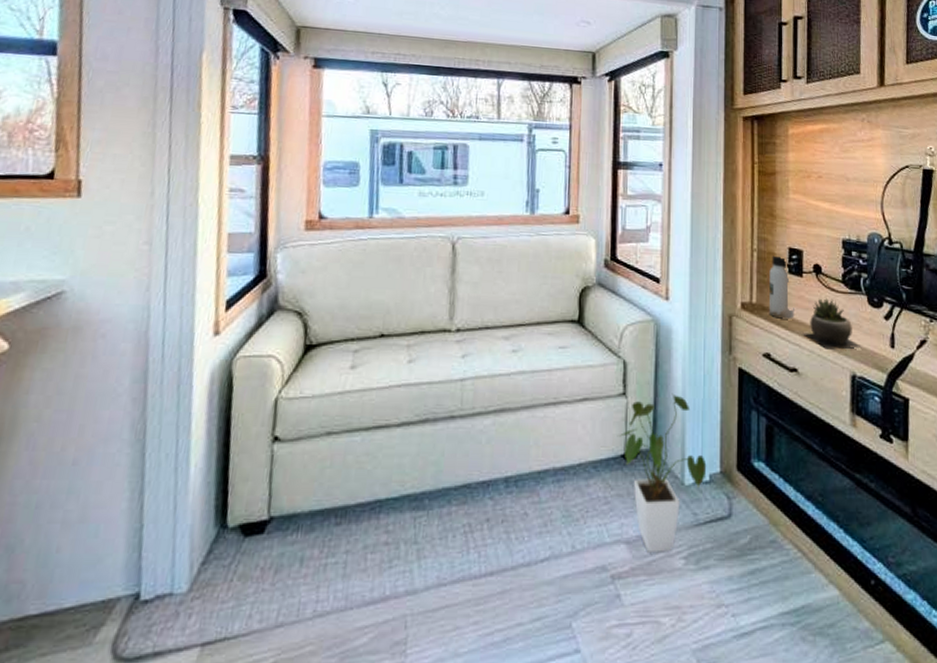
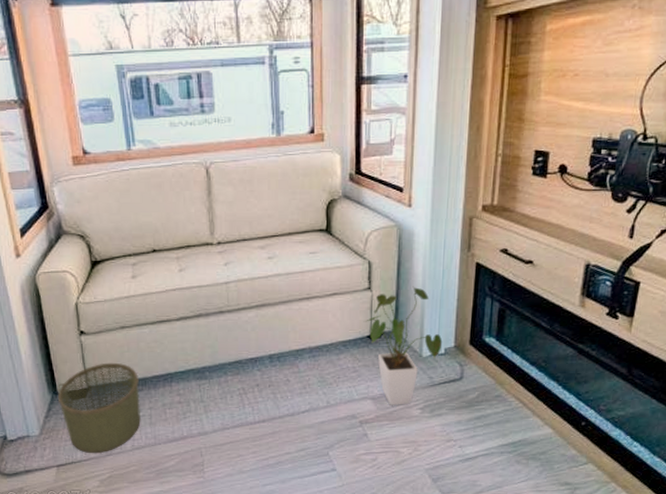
basket: none [224,482,339,624] -> present [57,362,141,454]
water bottle: present [768,255,794,319] -> none [509,159,535,218]
succulent plant: present [802,298,863,349] -> none [541,196,601,243]

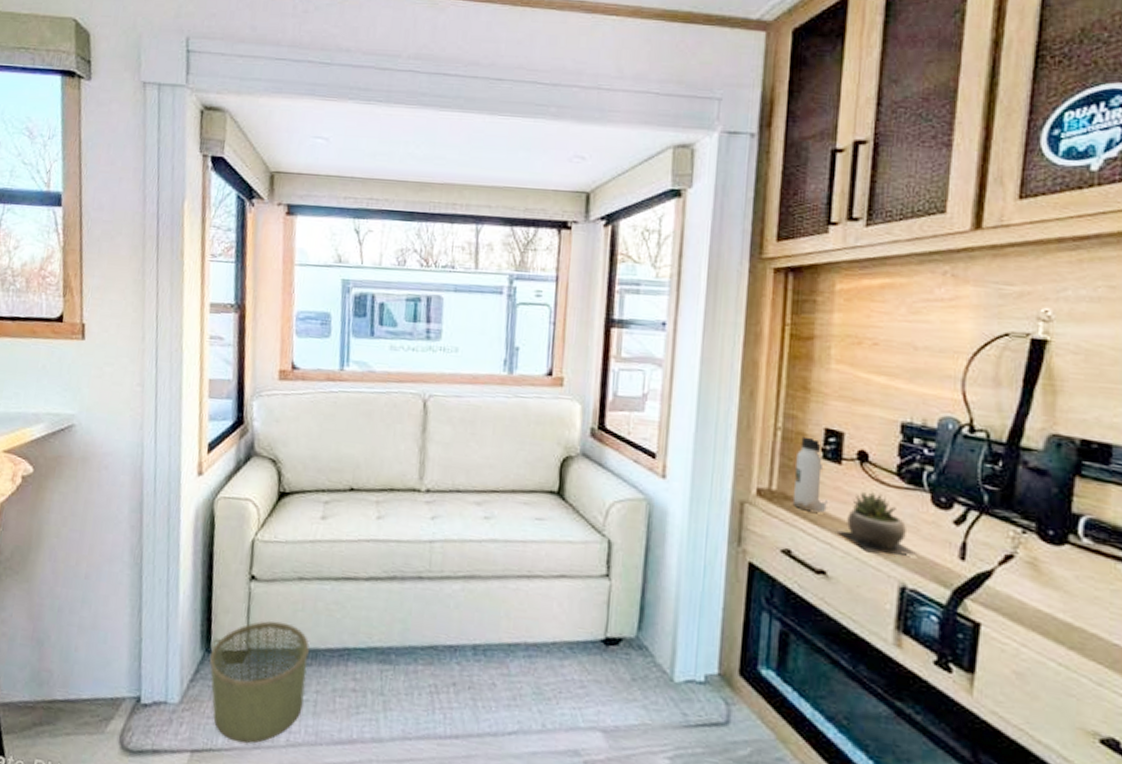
house plant: present [363,286,443,405] -> none [597,581,702,749]
water bottle: none [509,159,535,218] -> present [792,436,827,513]
succulent plant: none [541,196,601,243] -> present [836,492,919,556]

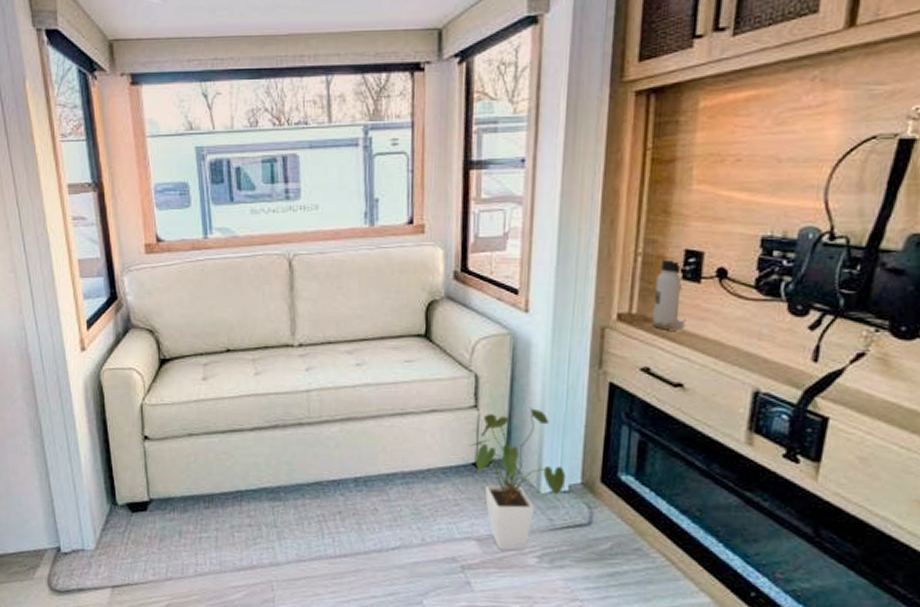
basket: present [209,620,310,744] -> none [116,473,207,577]
house plant: none [597,581,702,749] -> present [467,407,566,551]
succulent plant: present [836,492,919,556] -> none [694,307,774,363]

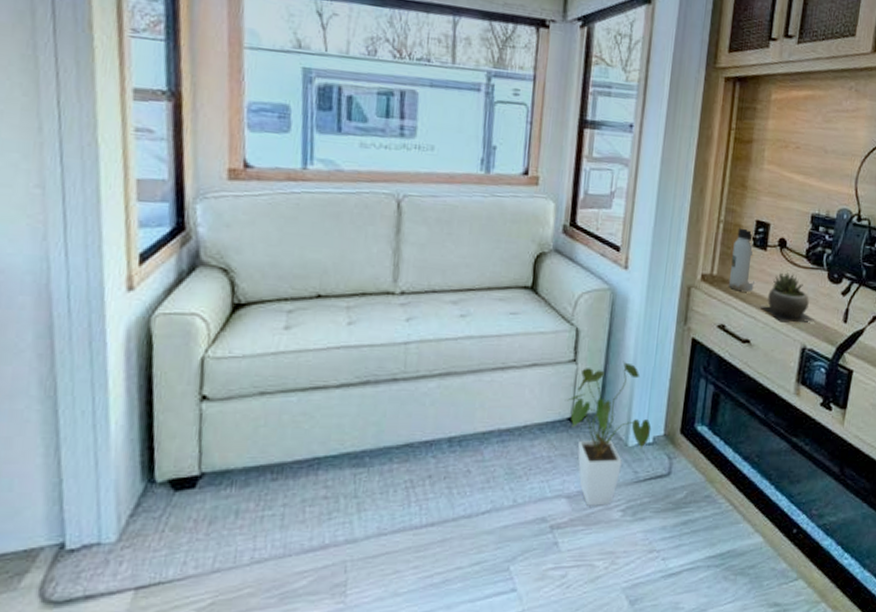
succulent plant: none [694,307,774,363] -> present [759,272,817,323]

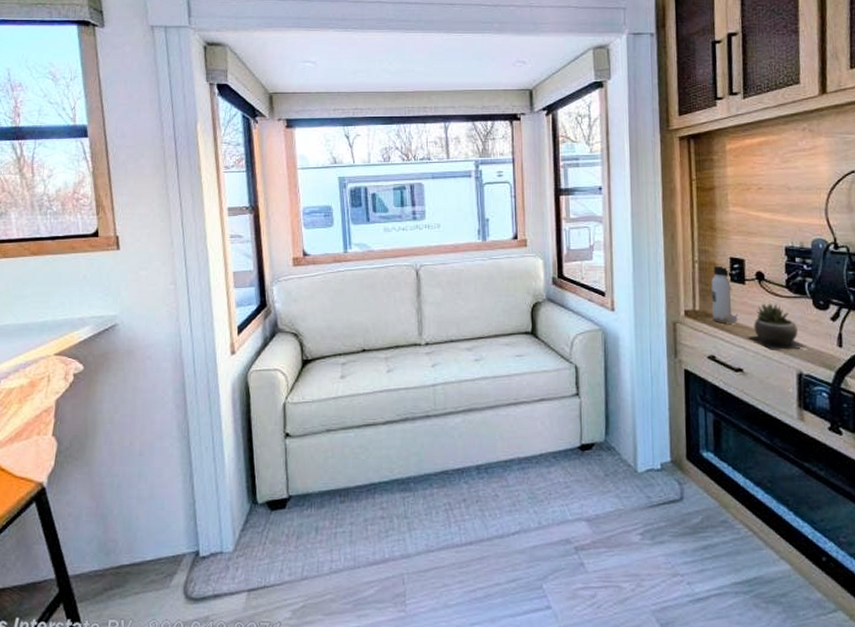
house plant: present [564,361,652,506] -> none [573,393,658,529]

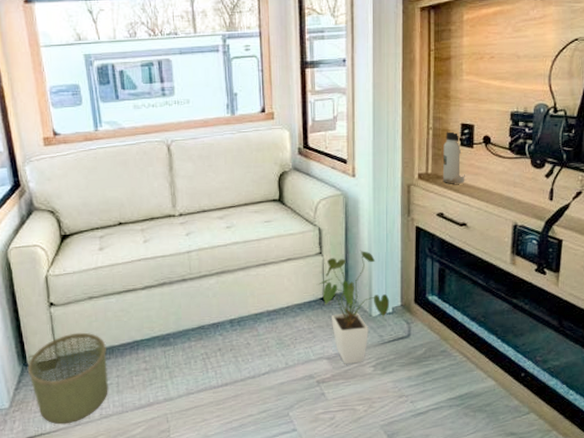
basket: none [256,469,342,577] -> present [27,332,108,424]
house plant: none [573,393,658,529] -> present [316,250,390,364]
succulent plant: present [747,303,809,350] -> none [472,164,525,206]

